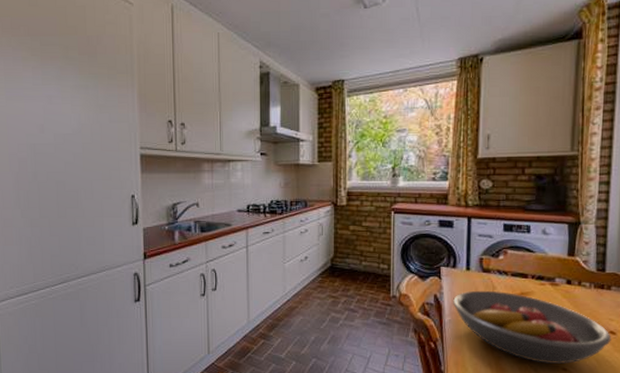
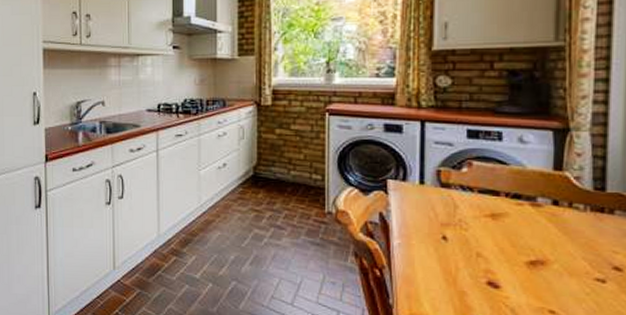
fruit bowl: present [452,290,612,364] -> none [402,209,617,305]

